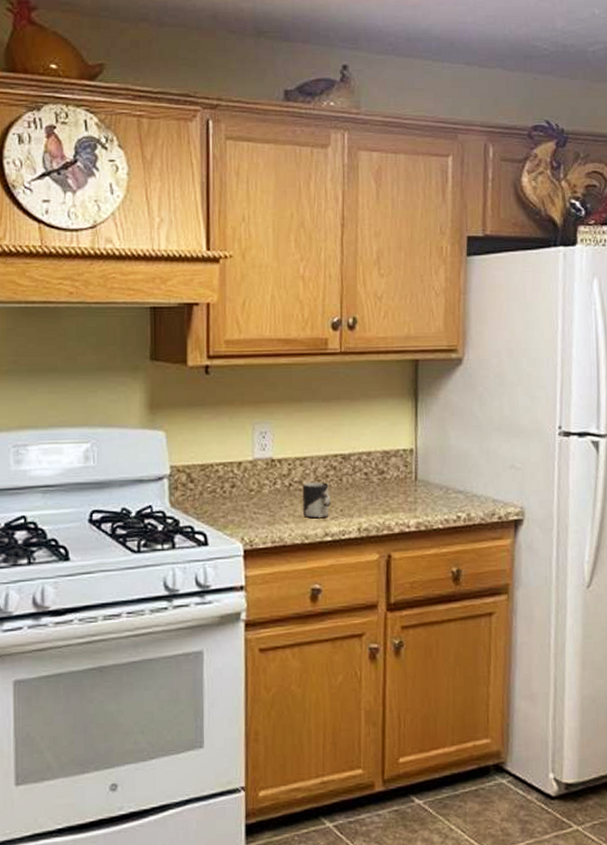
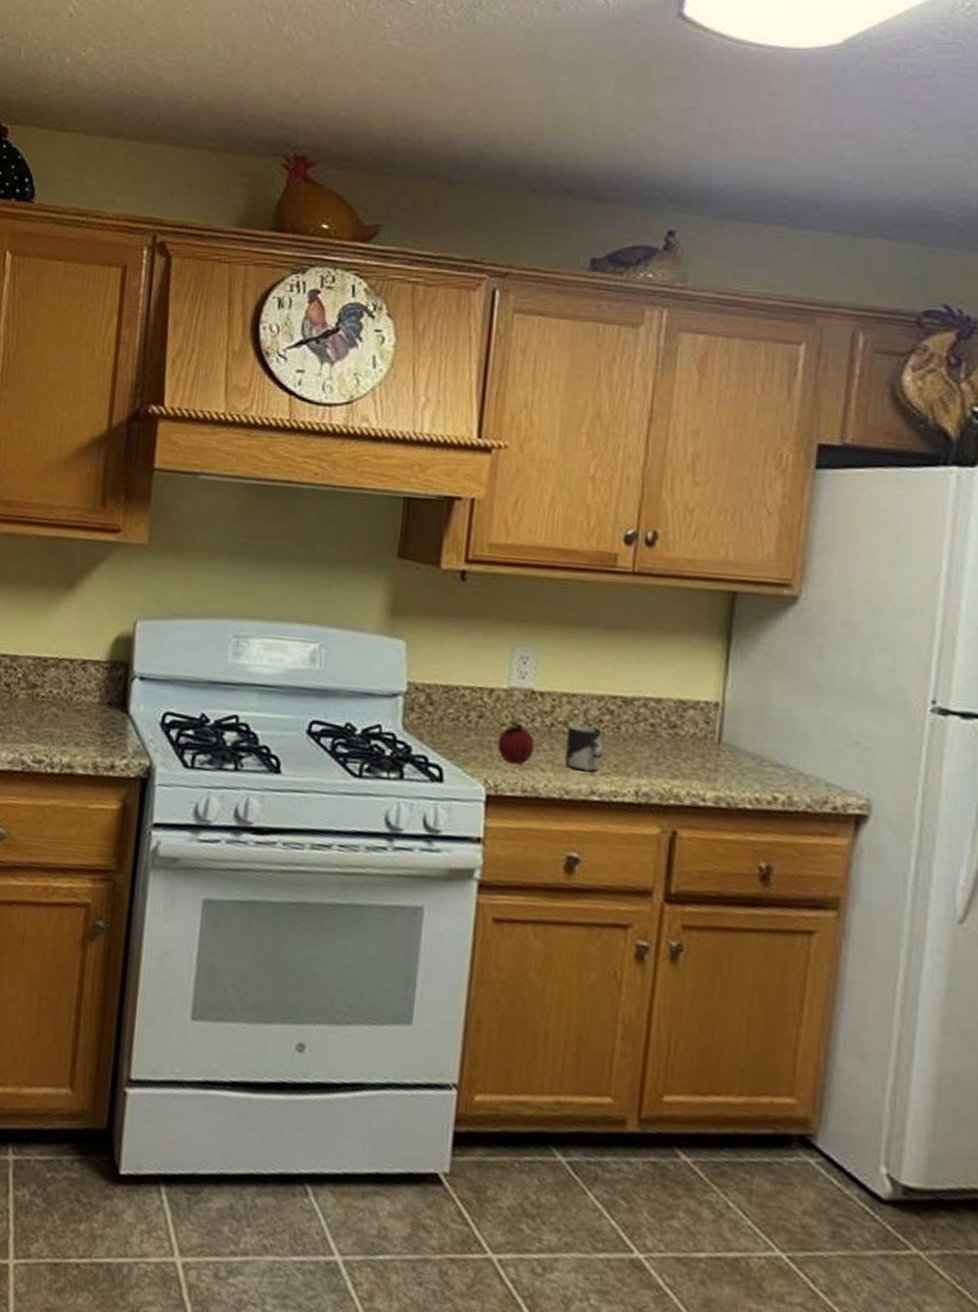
fruit: none [248,486,278,522] -> present [497,721,534,765]

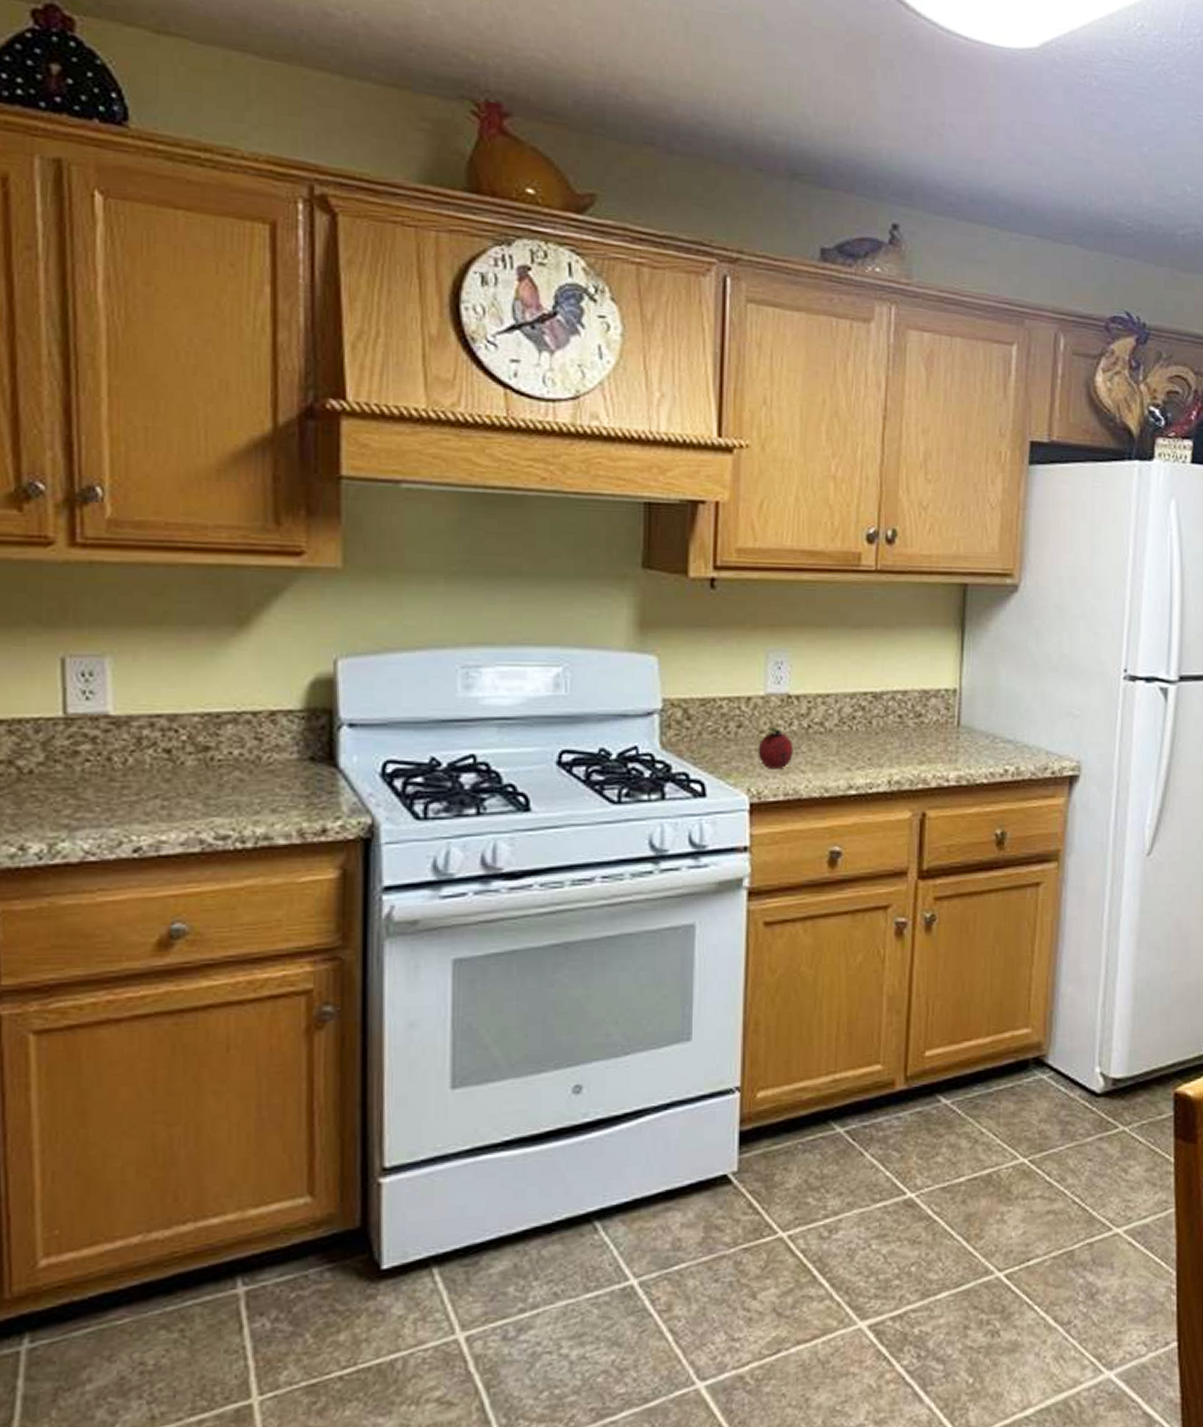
cup: present [564,725,603,773] -> none [822,724,857,768]

